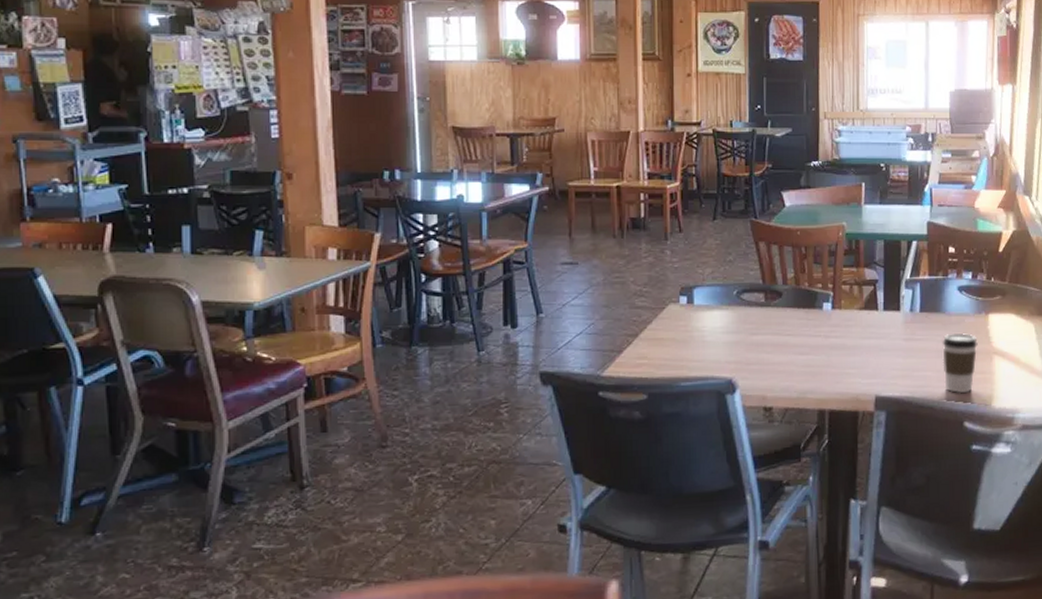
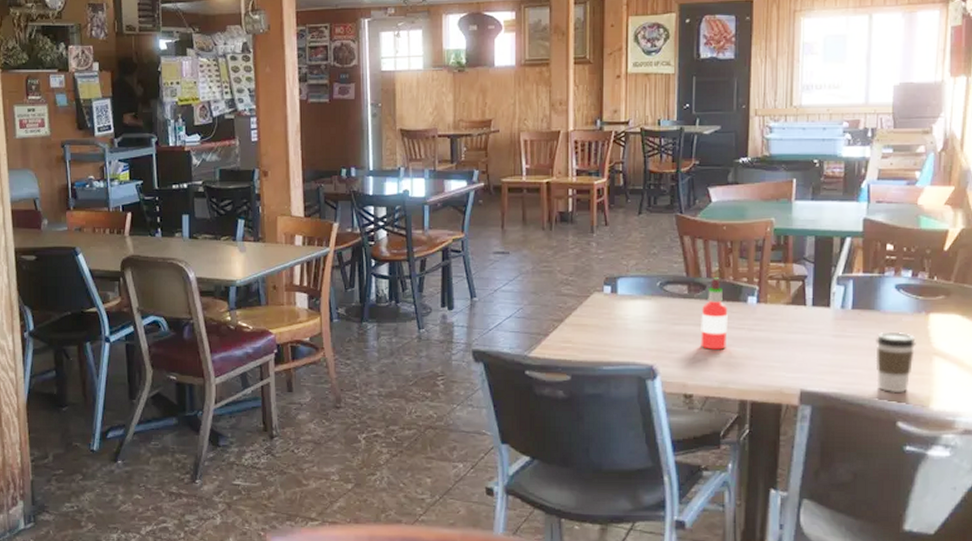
hot sauce: none [778,284,805,359] -> present [701,278,728,350]

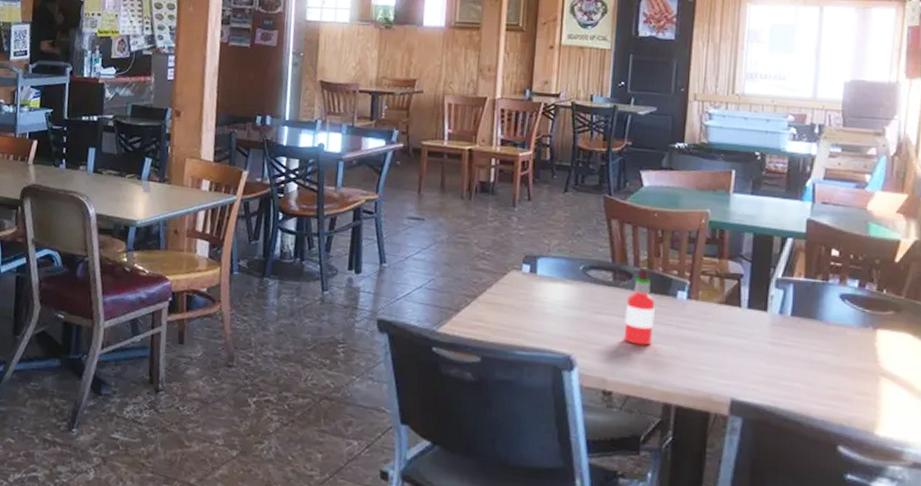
coffee cup: present [875,332,916,394] -> none [815,344,861,414]

